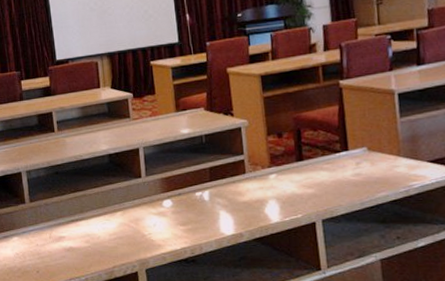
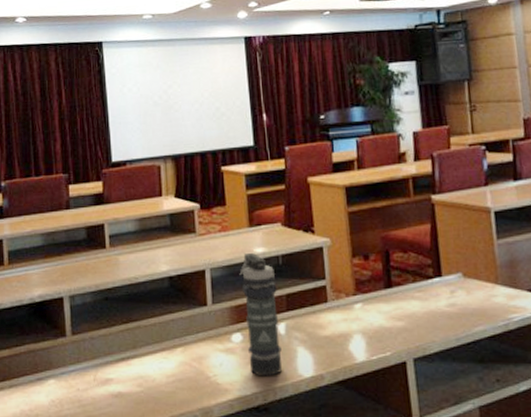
smoke grenade: none [168,133,206,235] -> present [239,252,282,377]

